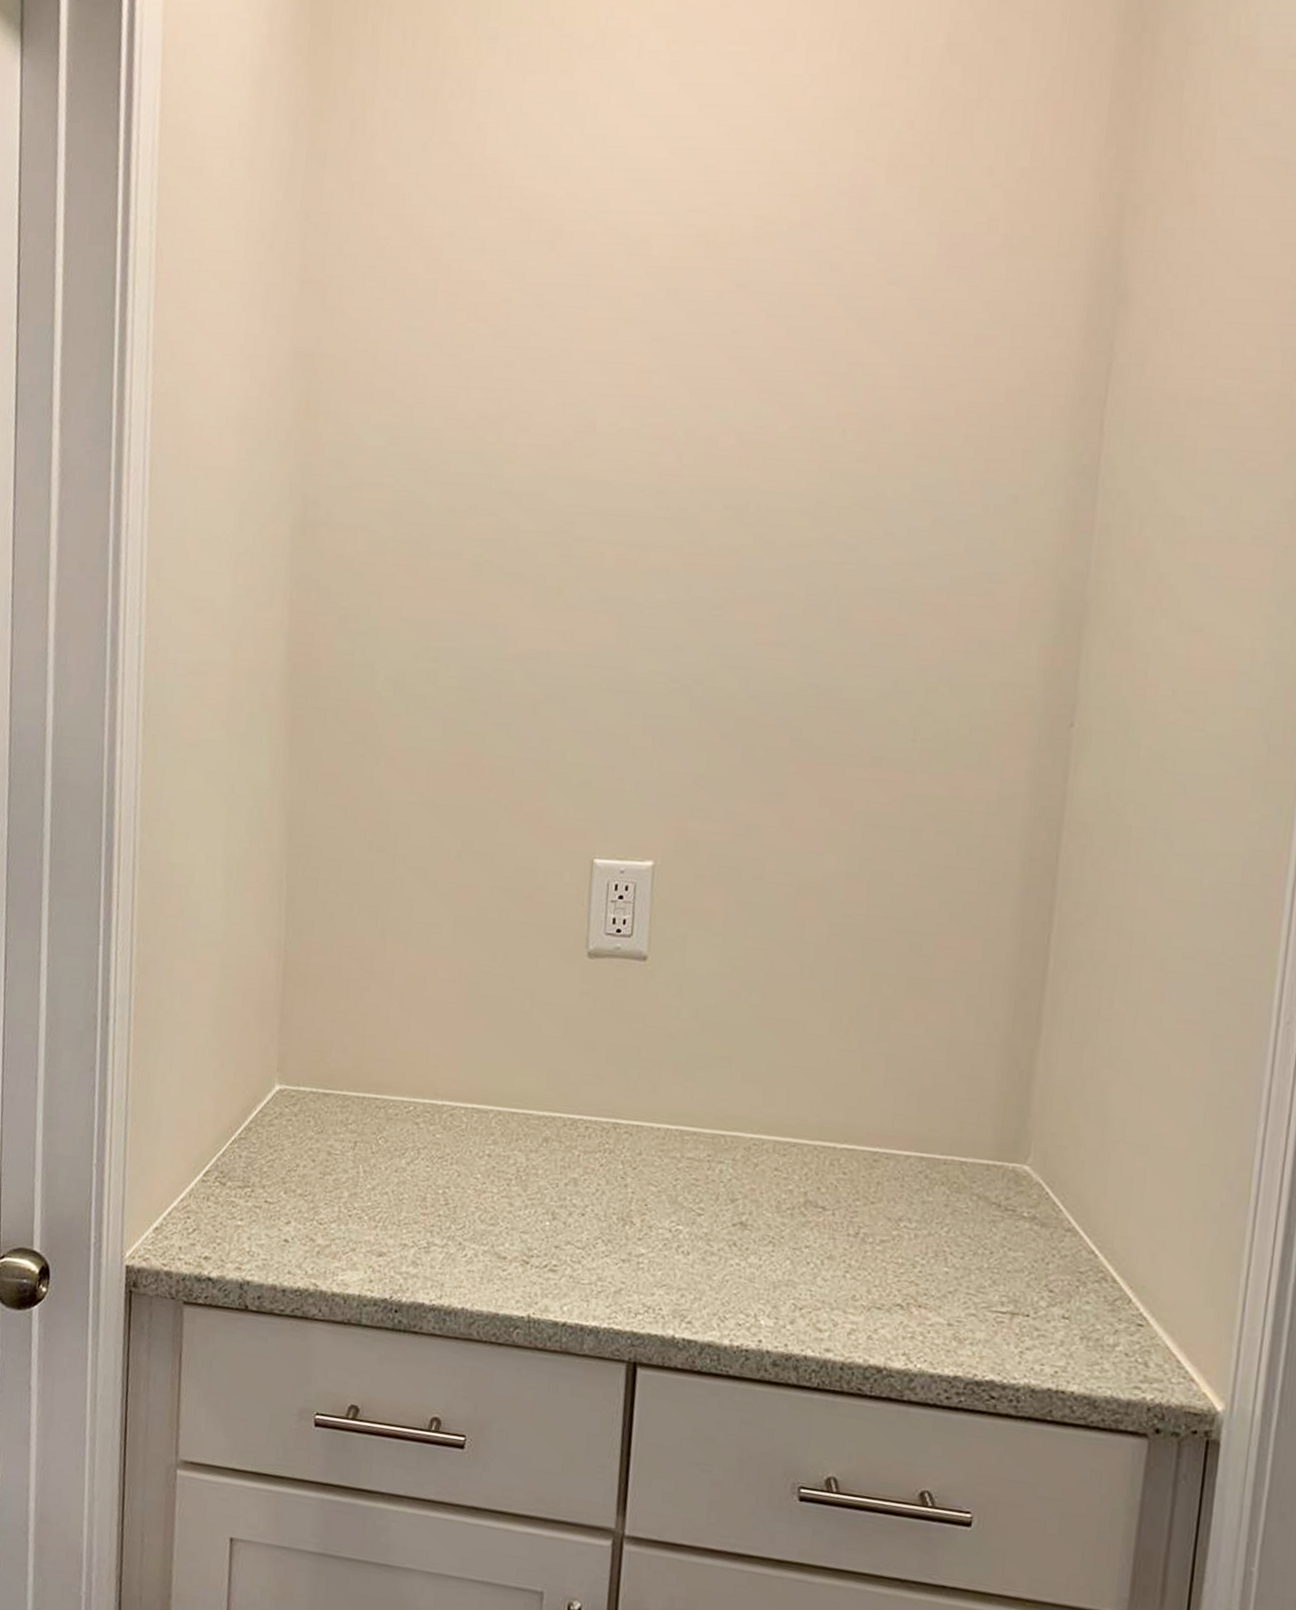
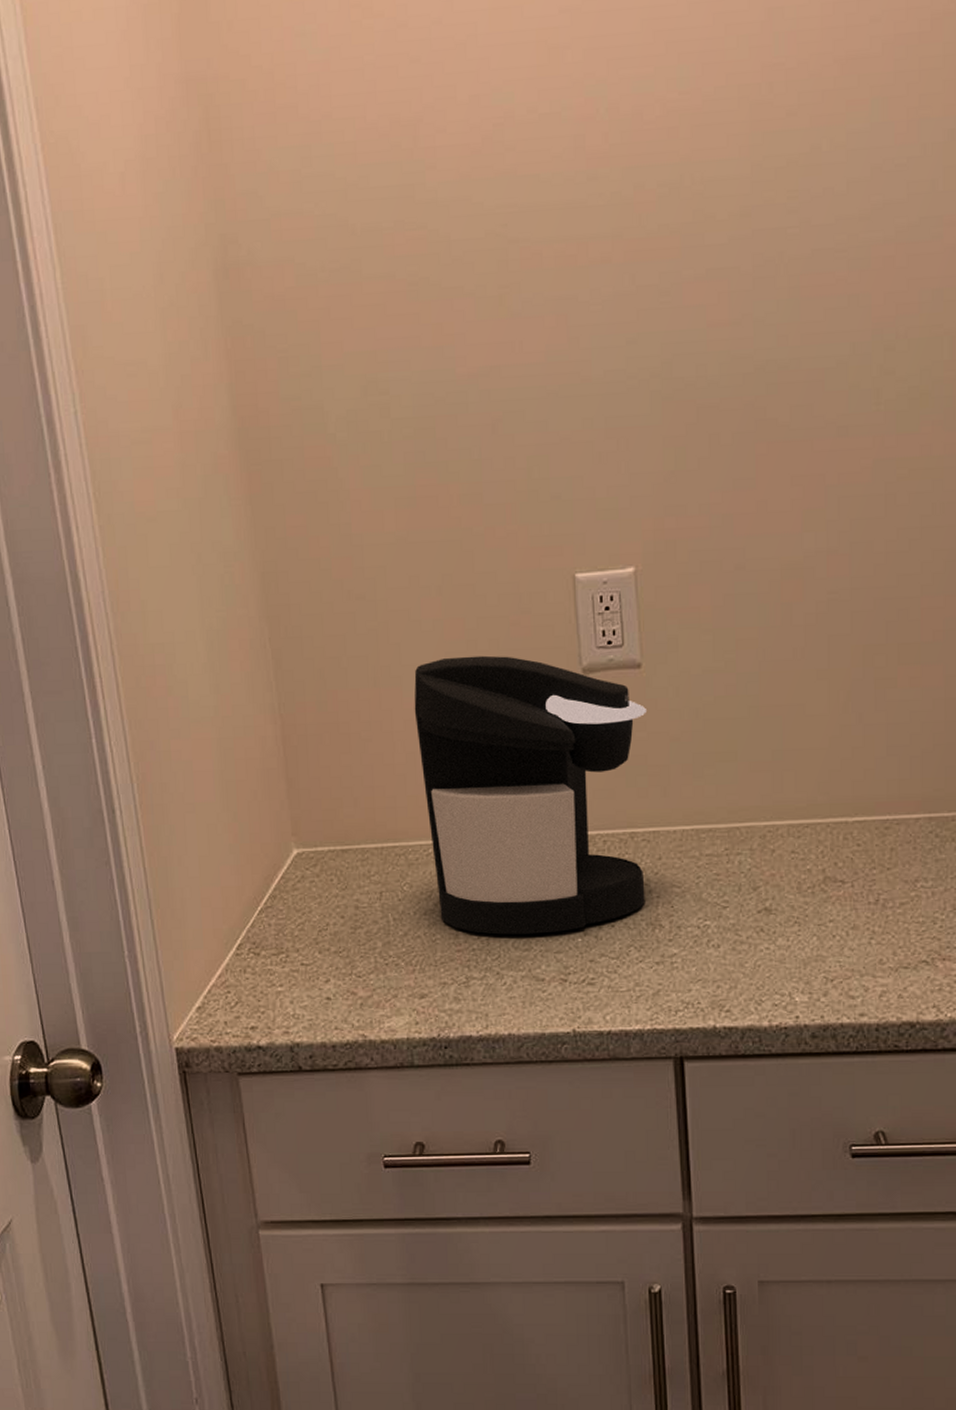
coffee maker: none [411,921,646,1212] -> present [414,655,646,935]

